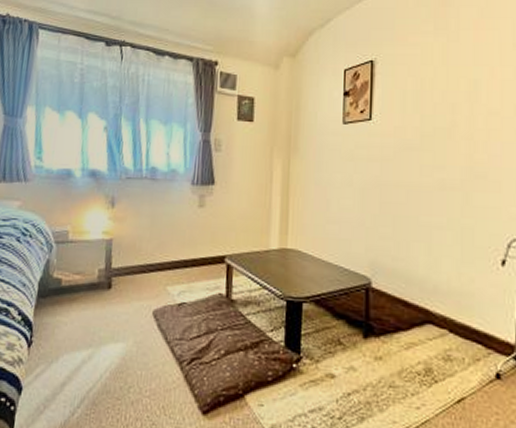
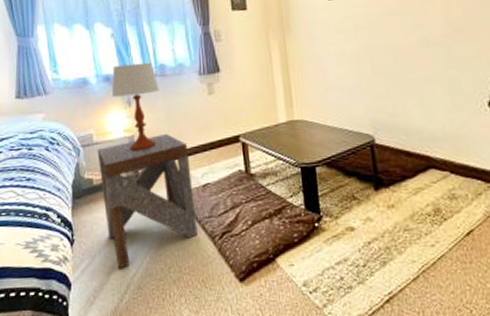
side table: none [69,242,169,381] -> present [97,134,197,269]
table lamp: none [95,161,148,257] -> present [111,62,160,152]

